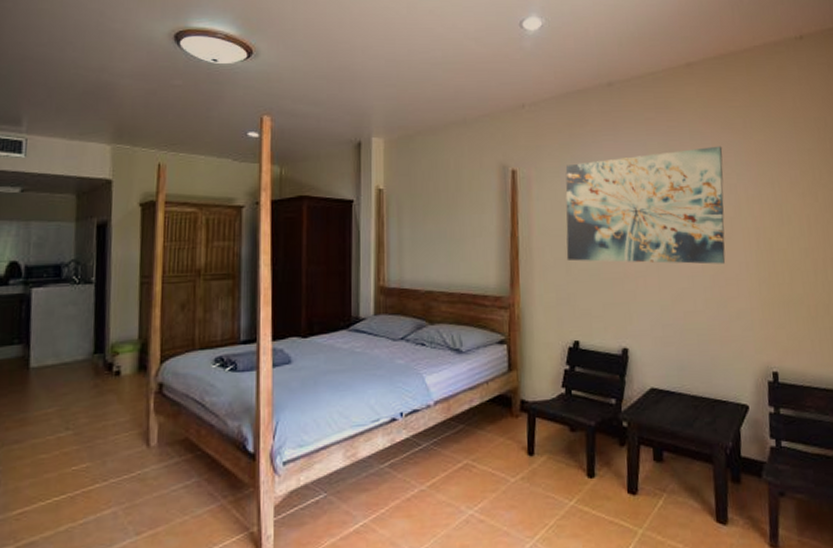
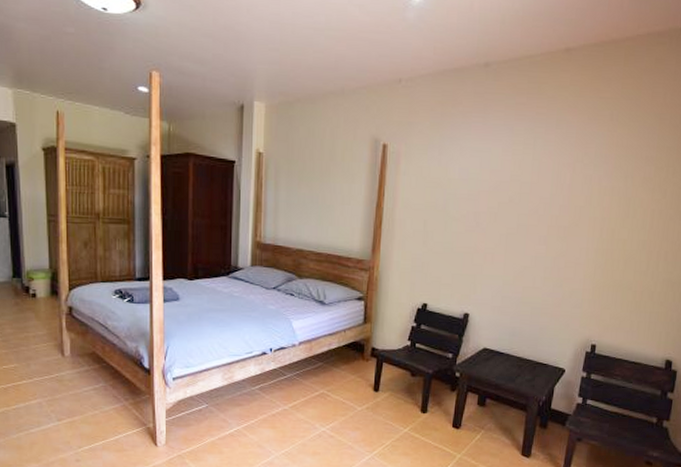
wall art: present [565,146,726,264] -> none [425,136,586,248]

